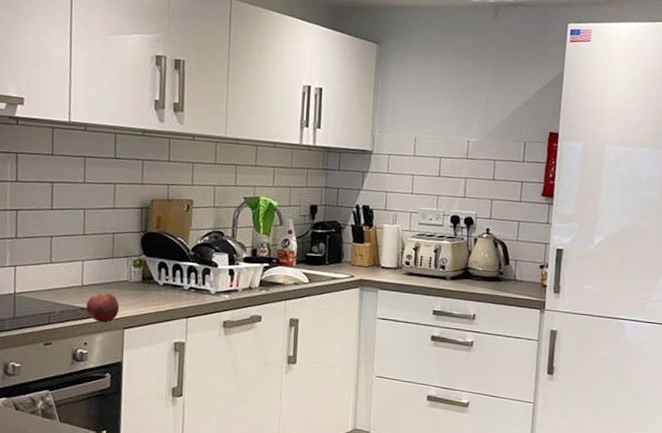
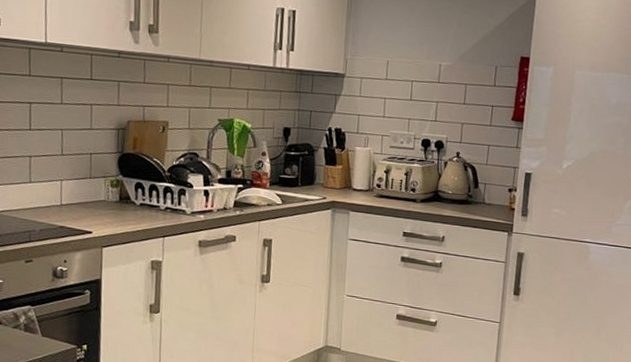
fruit: present [86,292,120,322] -> none [65,211,98,240]

